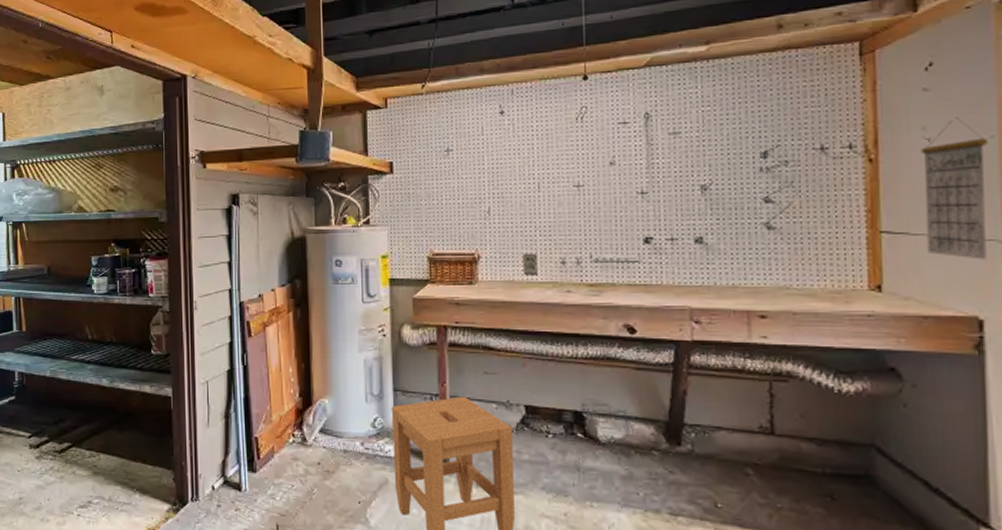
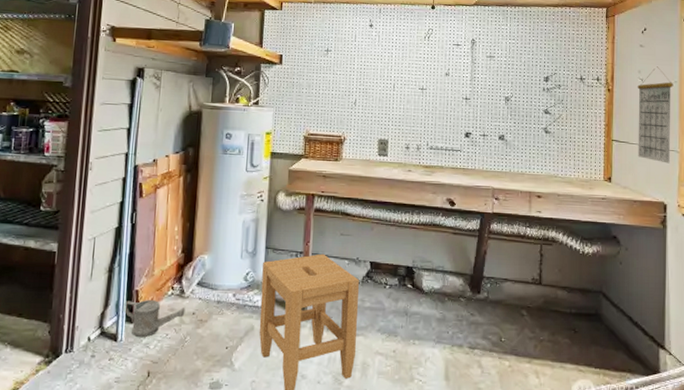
watering can: none [244,448,310,489] -> present [123,300,185,338]

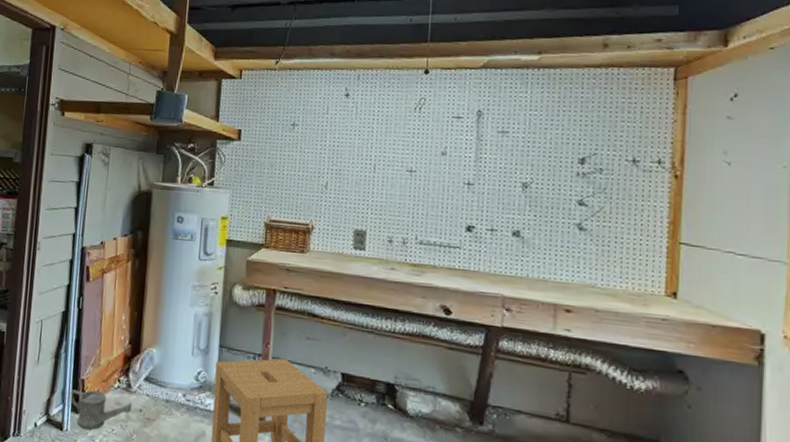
calendar: present [637,66,674,164] -> none [719,145,781,279]

